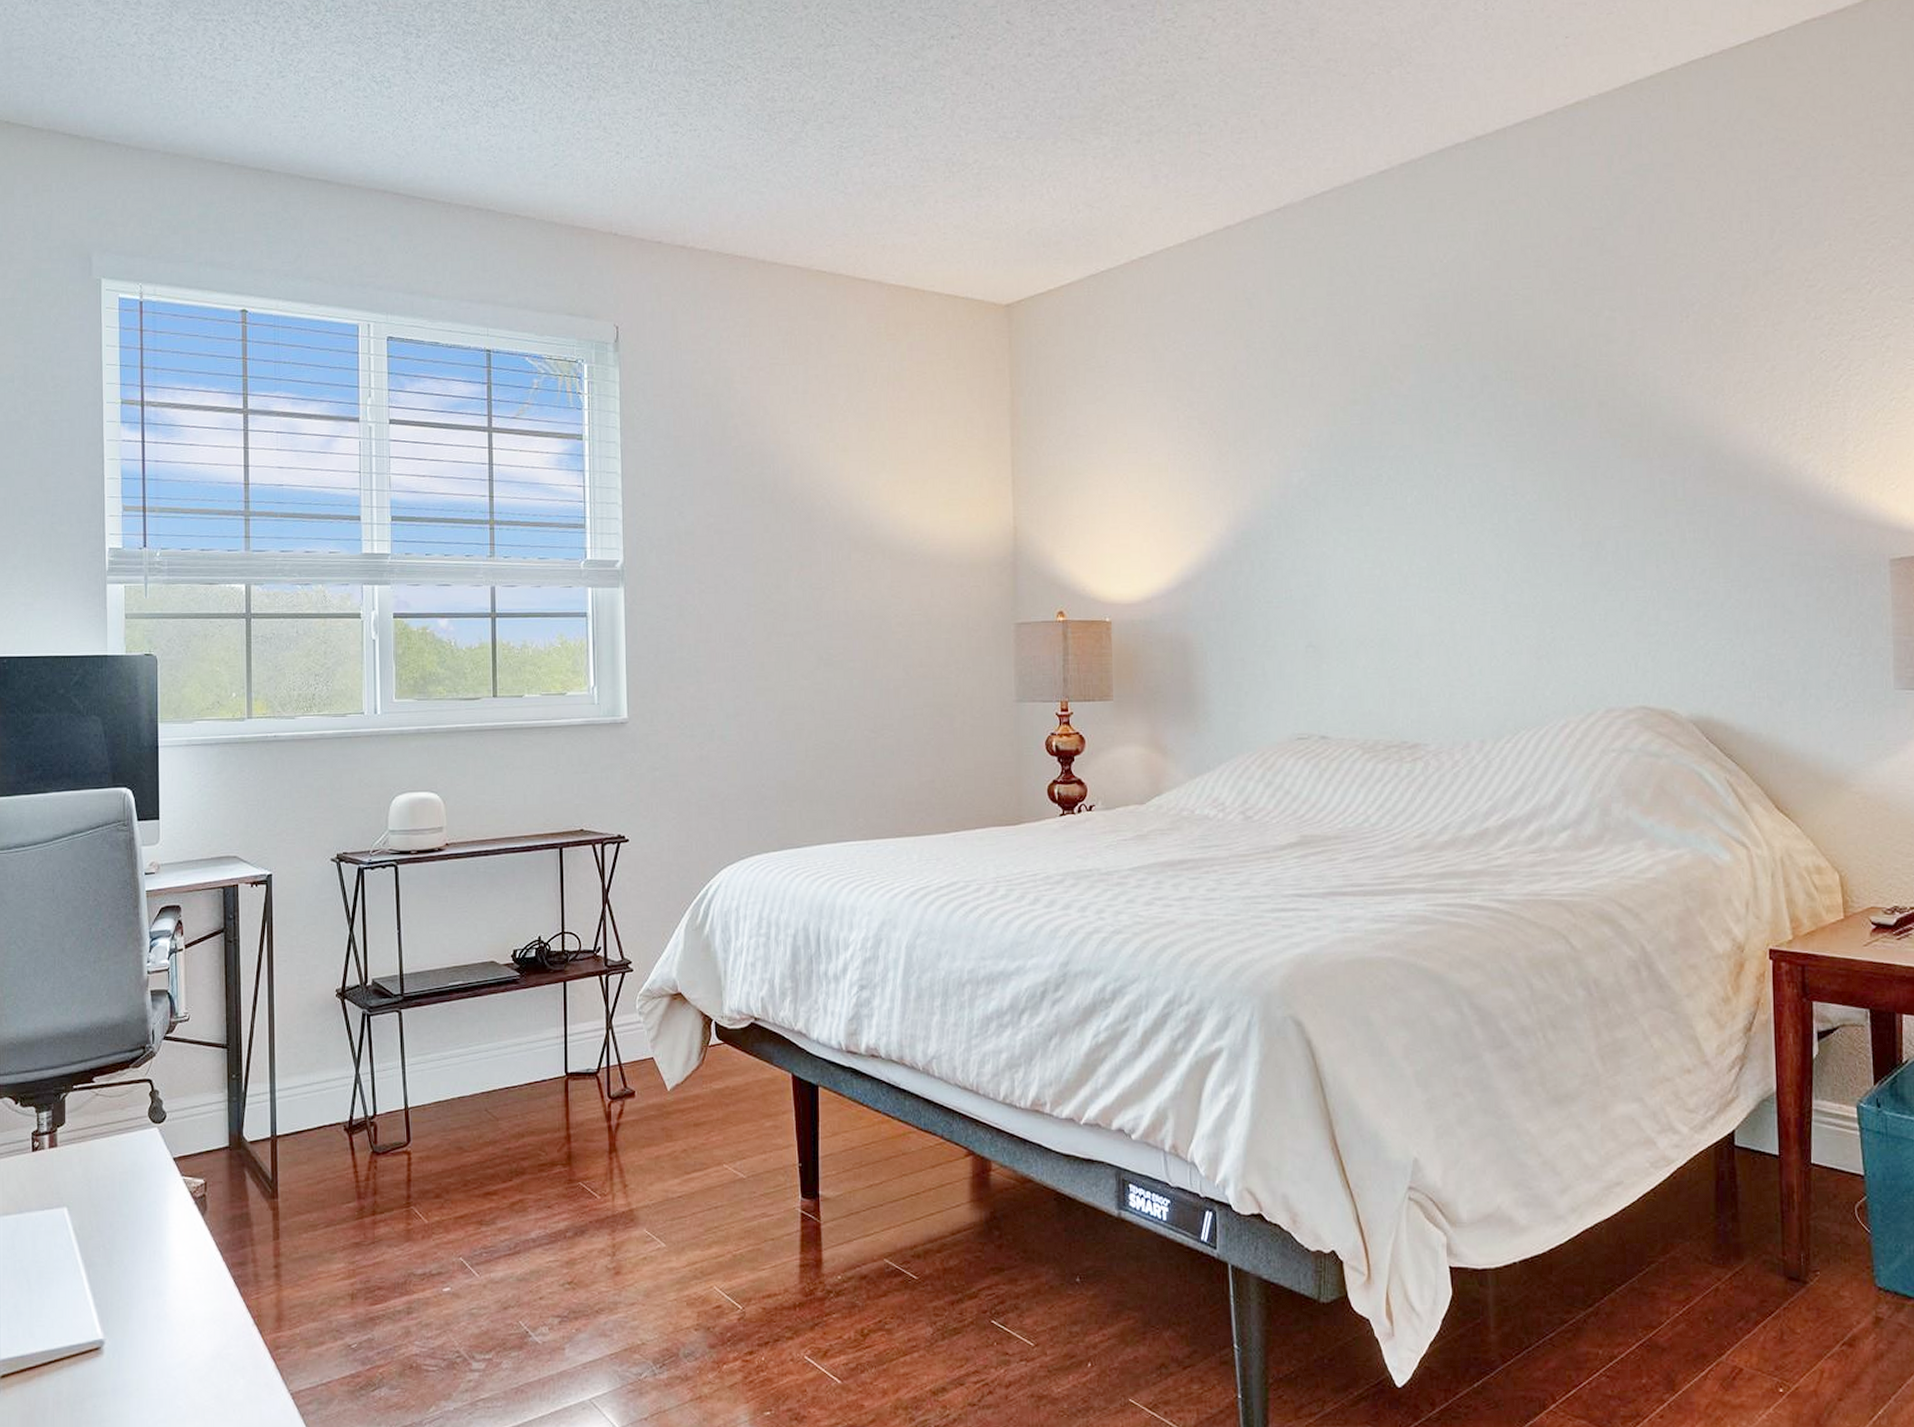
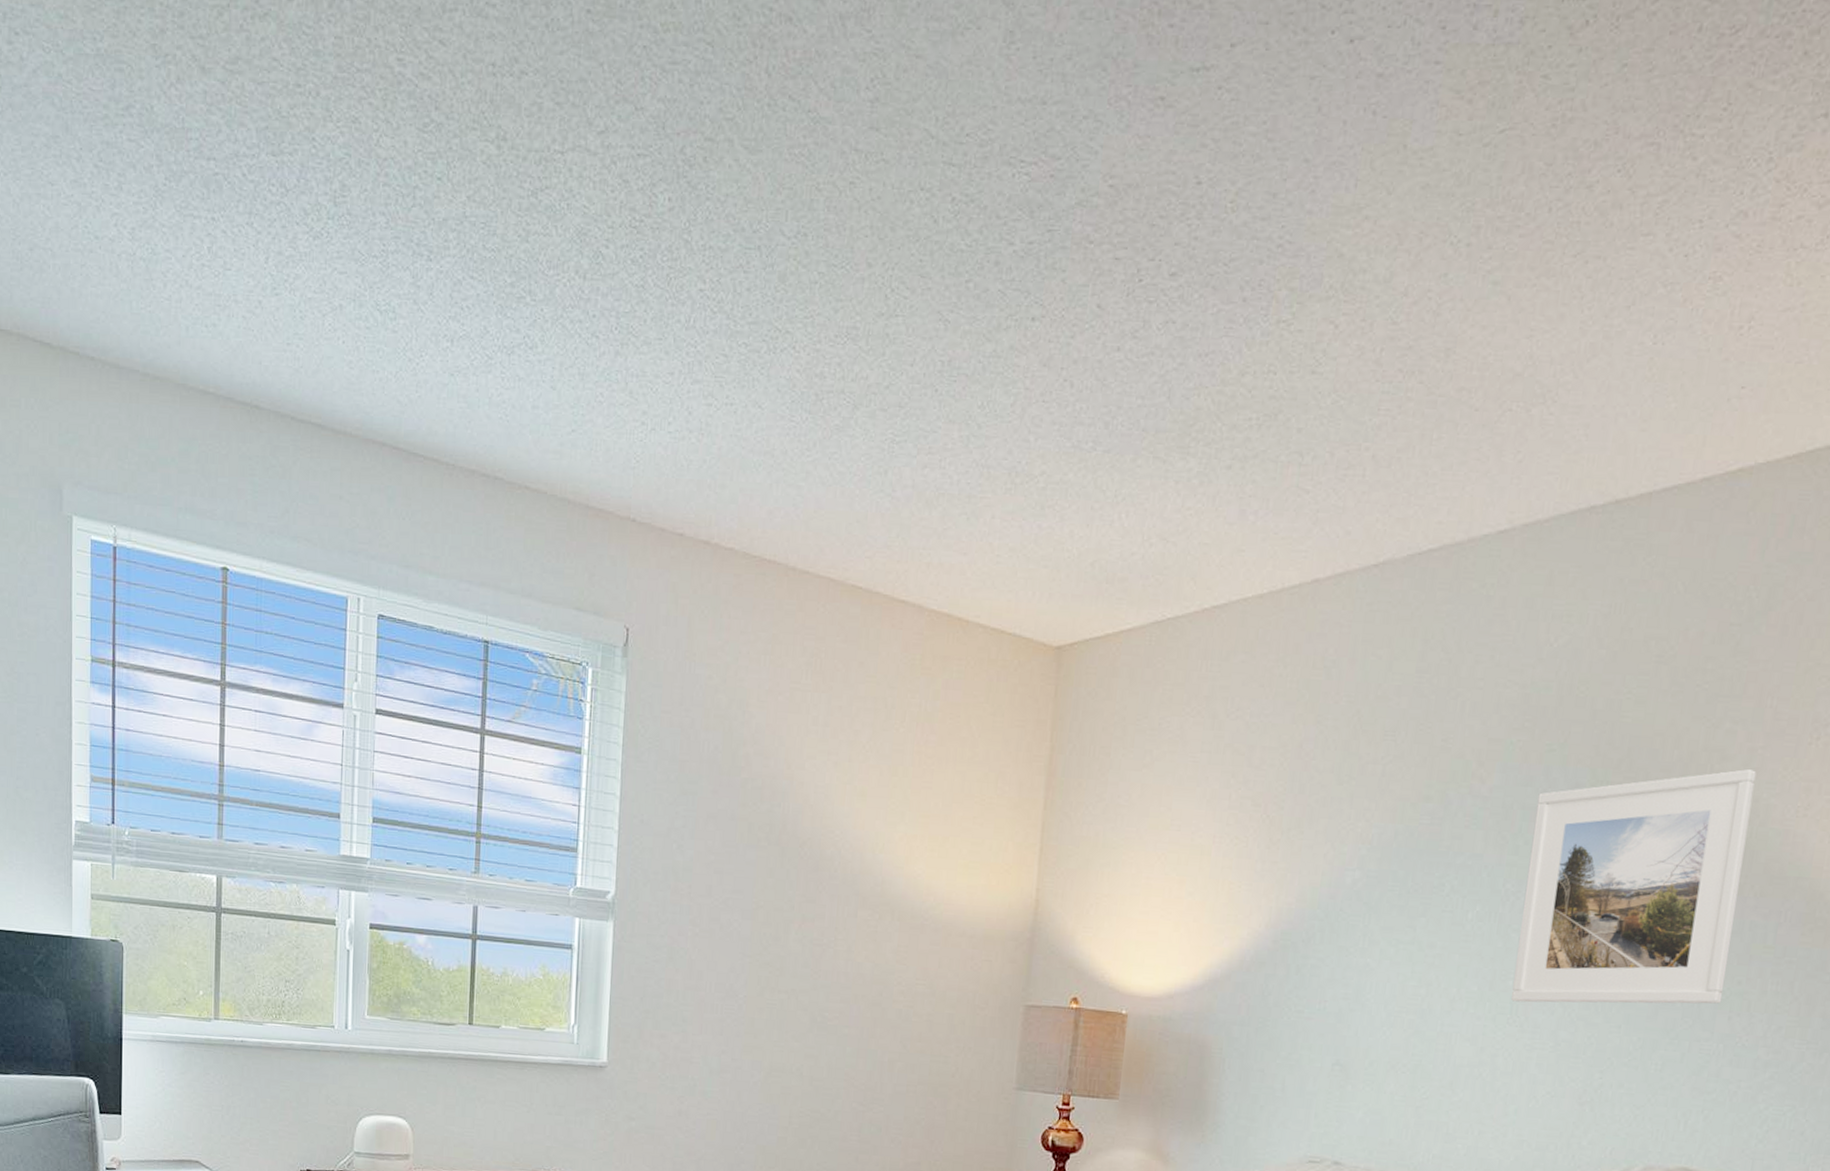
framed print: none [1452,348,1648,572] -> present [1511,768,1757,1004]

